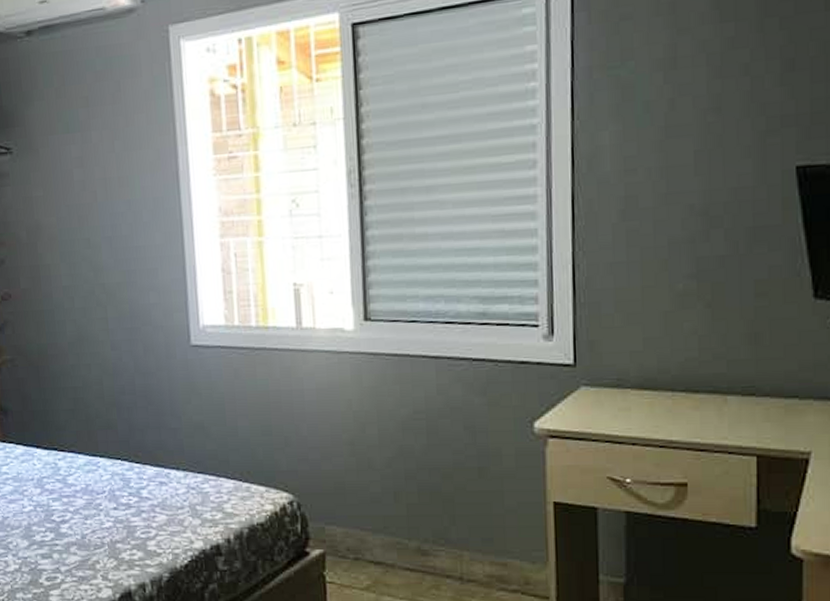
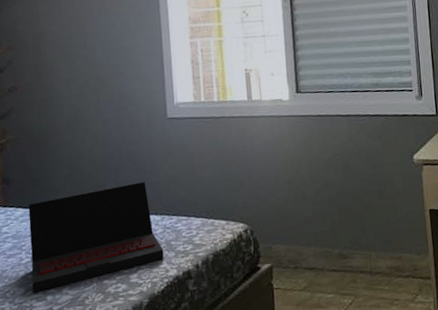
laptop: none [28,427,188,548] -> present [28,182,164,293]

